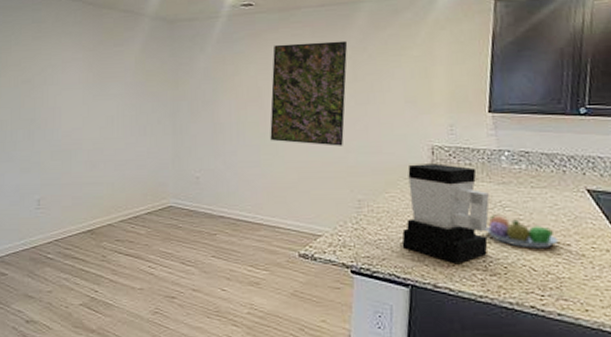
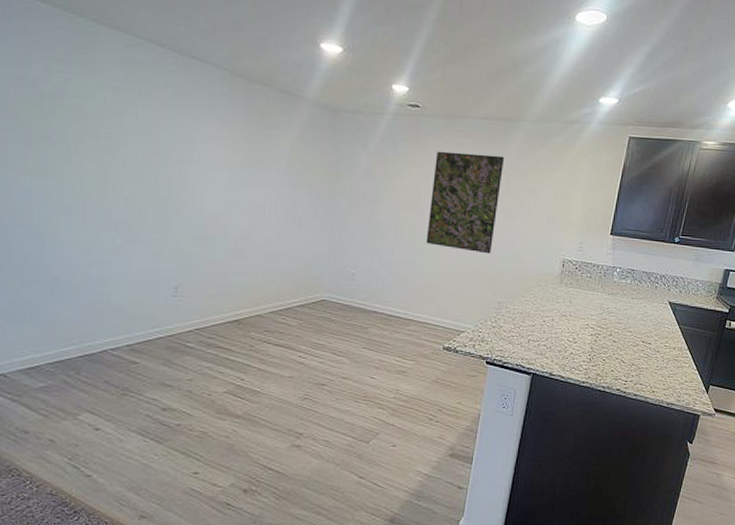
coffee maker: present [401,163,490,265] -> none [529,274,601,358]
fruit bowl: present [485,215,559,249] -> none [594,319,644,346]

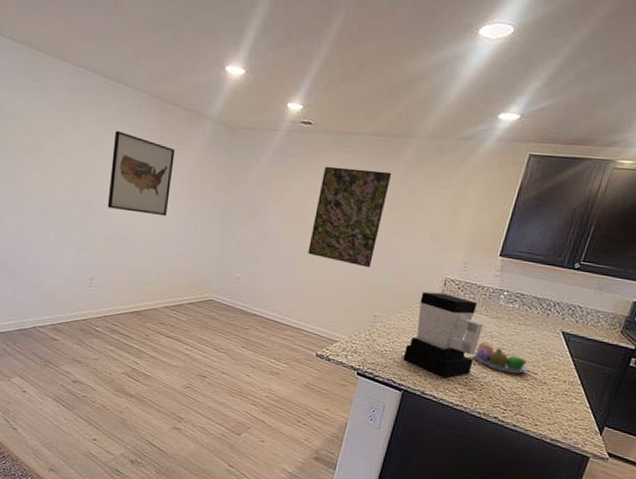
wall art: none [189,113,268,211] -> present [107,130,175,217]
coffee maker: none [529,274,601,358] -> present [403,291,483,379]
fruit bowl: none [594,319,644,346] -> present [473,342,529,374]

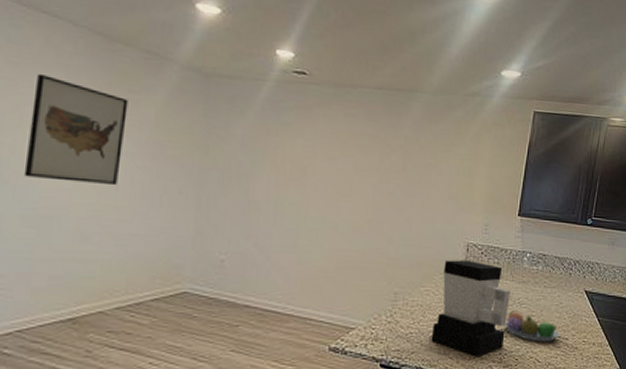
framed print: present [308,166,392,268] -> none [311,121,401,237]

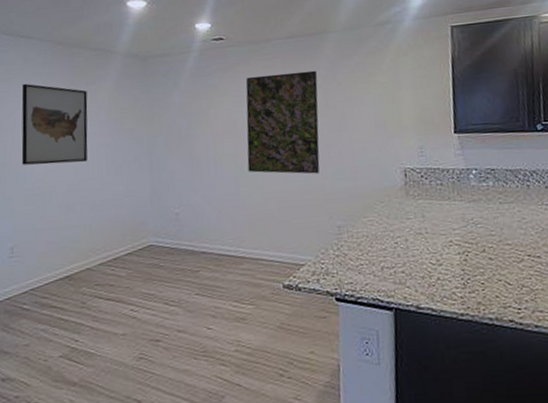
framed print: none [311,121,401,237] -> present [245,70,320,174]
coffee maker: present [431,259,510,357] -> none [382,185,465,285]
fruit bowl: present [504,311,560,342] -> none [460,232,530,263]

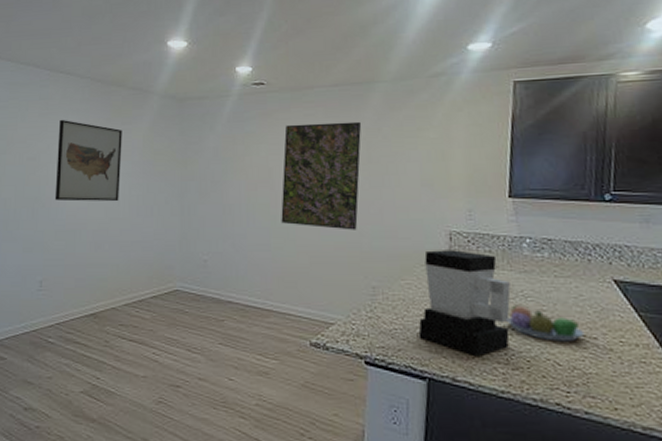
coffee maker: none [382,185,465,285] -> present [418,250,512,357]
fruit bowl: none [460,232,530,263] -> present [506,305,585,342]

